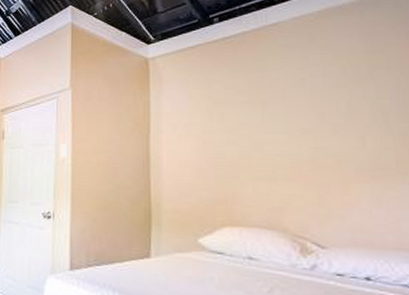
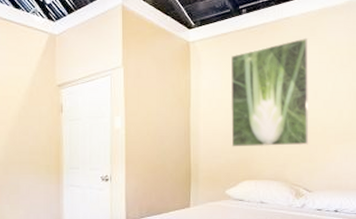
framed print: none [200,45,315,184] -> present [230,37,309,147]

